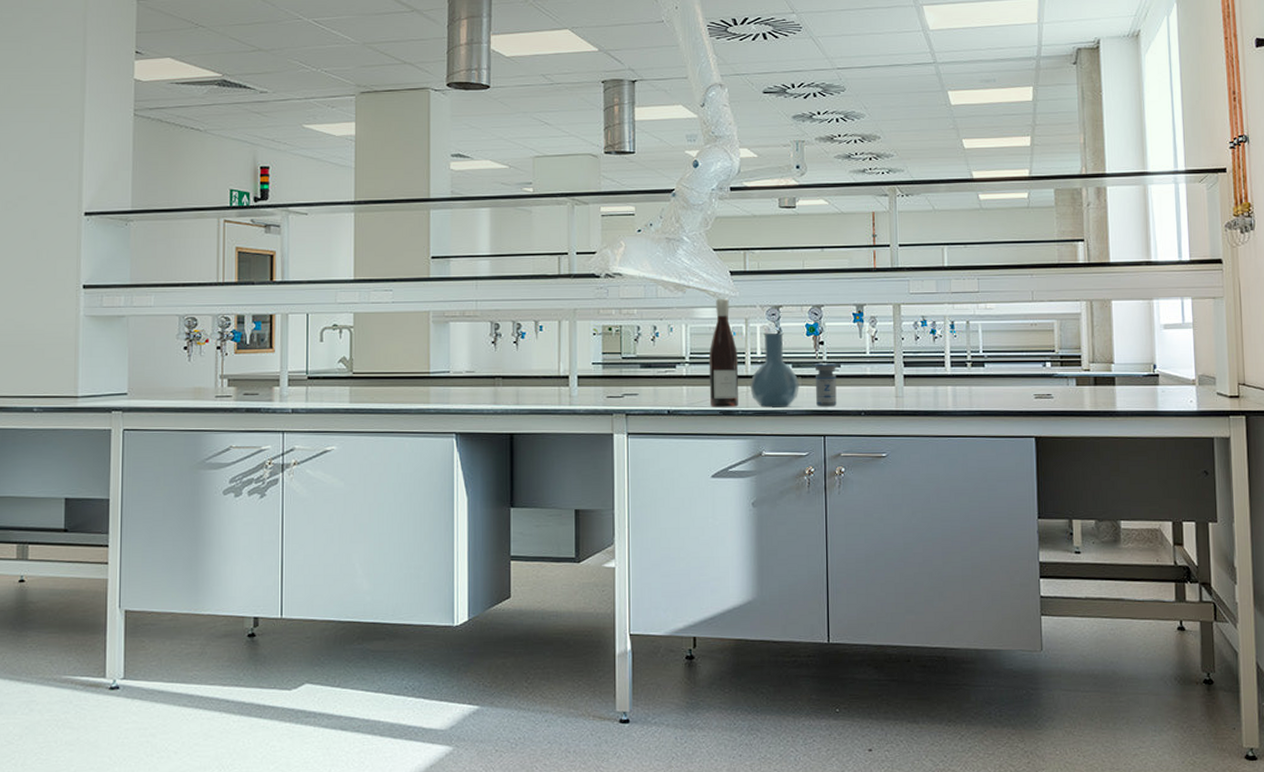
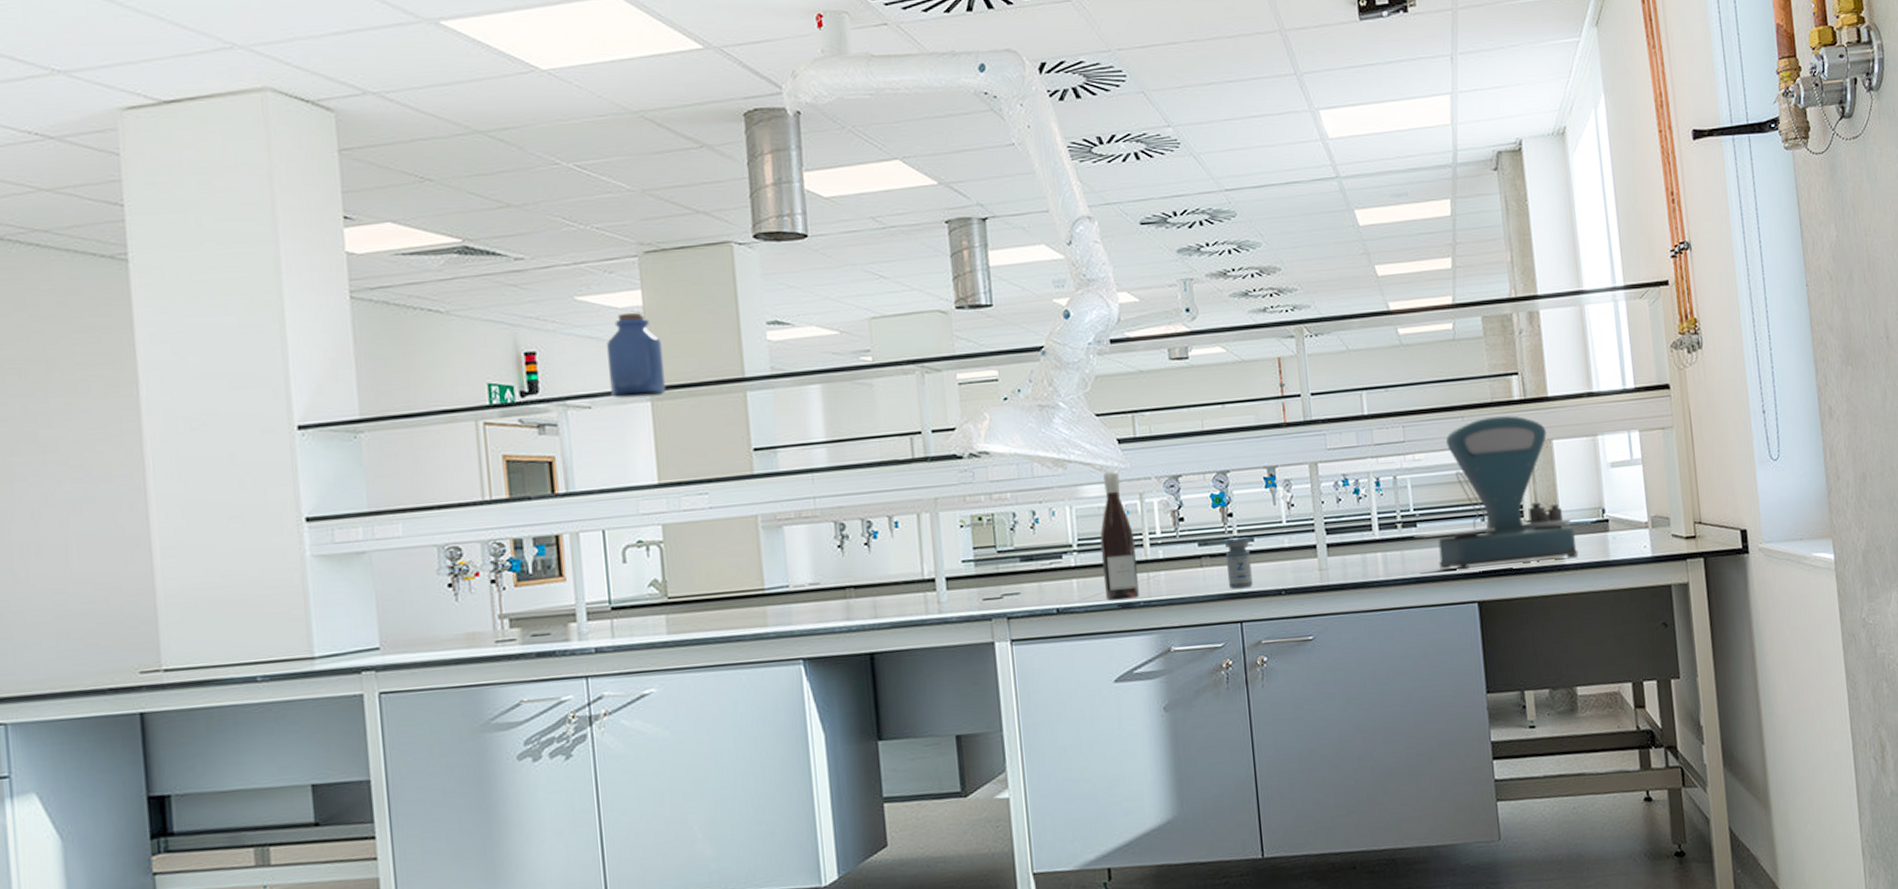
jar: none [324,140,367,210] -> present [607,312,667,399]
flask: present [750,332,799,408] -> none [1151,506,1209,596]
scale: none [981,277,1130,408] -> present [1414,415,1579,570]

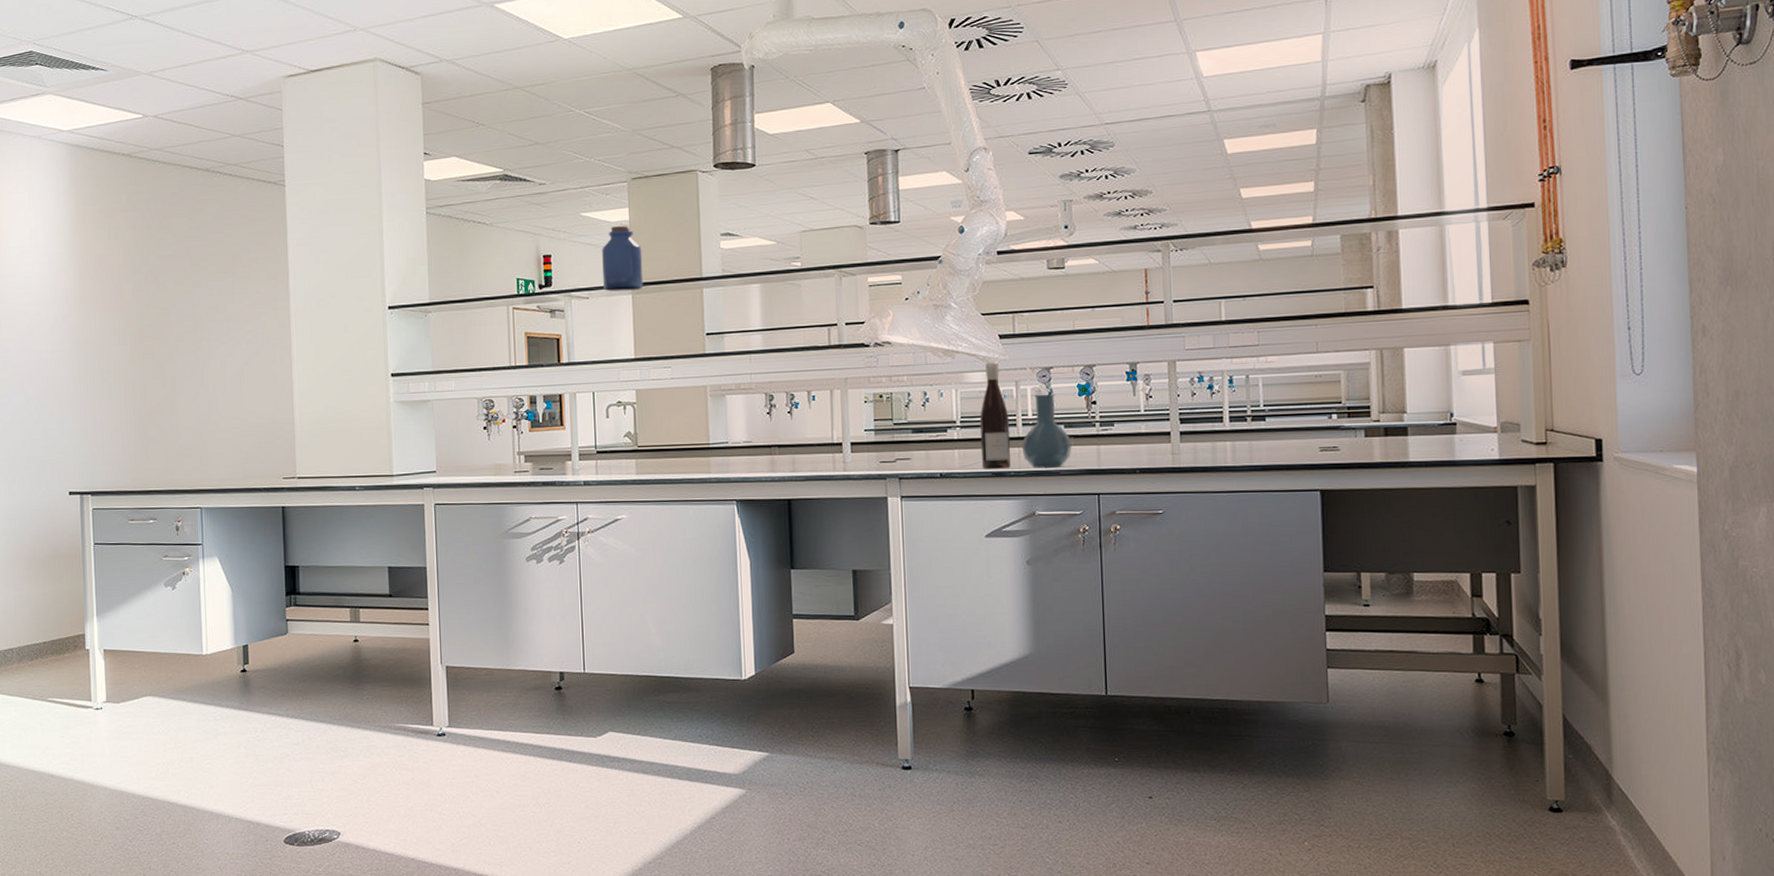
flask: none [1151,506,1209,596] -> present [1022,393,1072,468]
medicine bottle: present [1224,537,1253,590] -> none [1087,422,1111,466]
scale: present [1414,415,1579,570] -> none [1262,325,1424,461]

